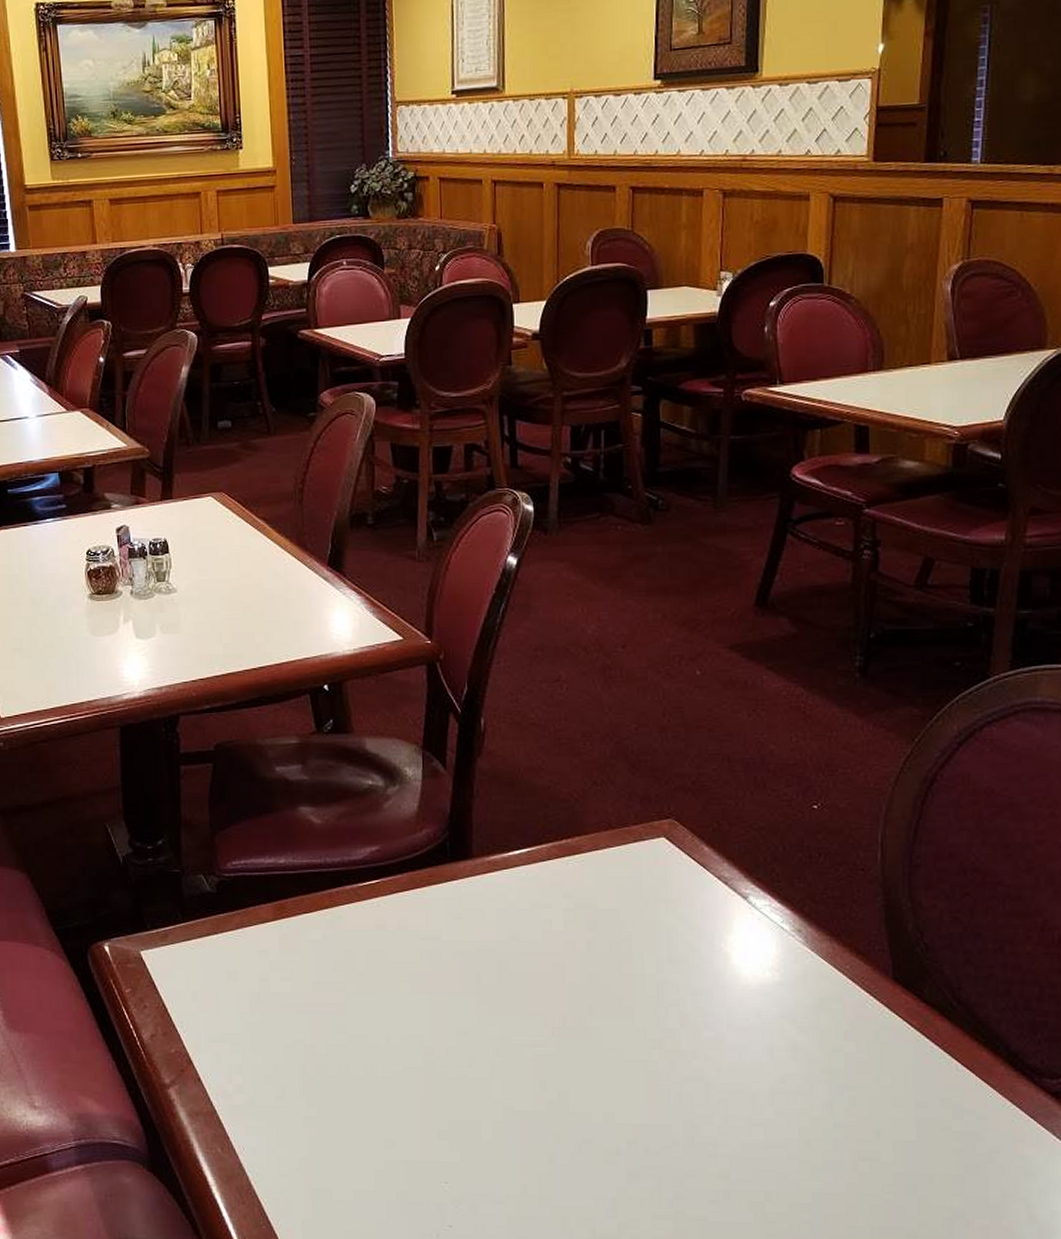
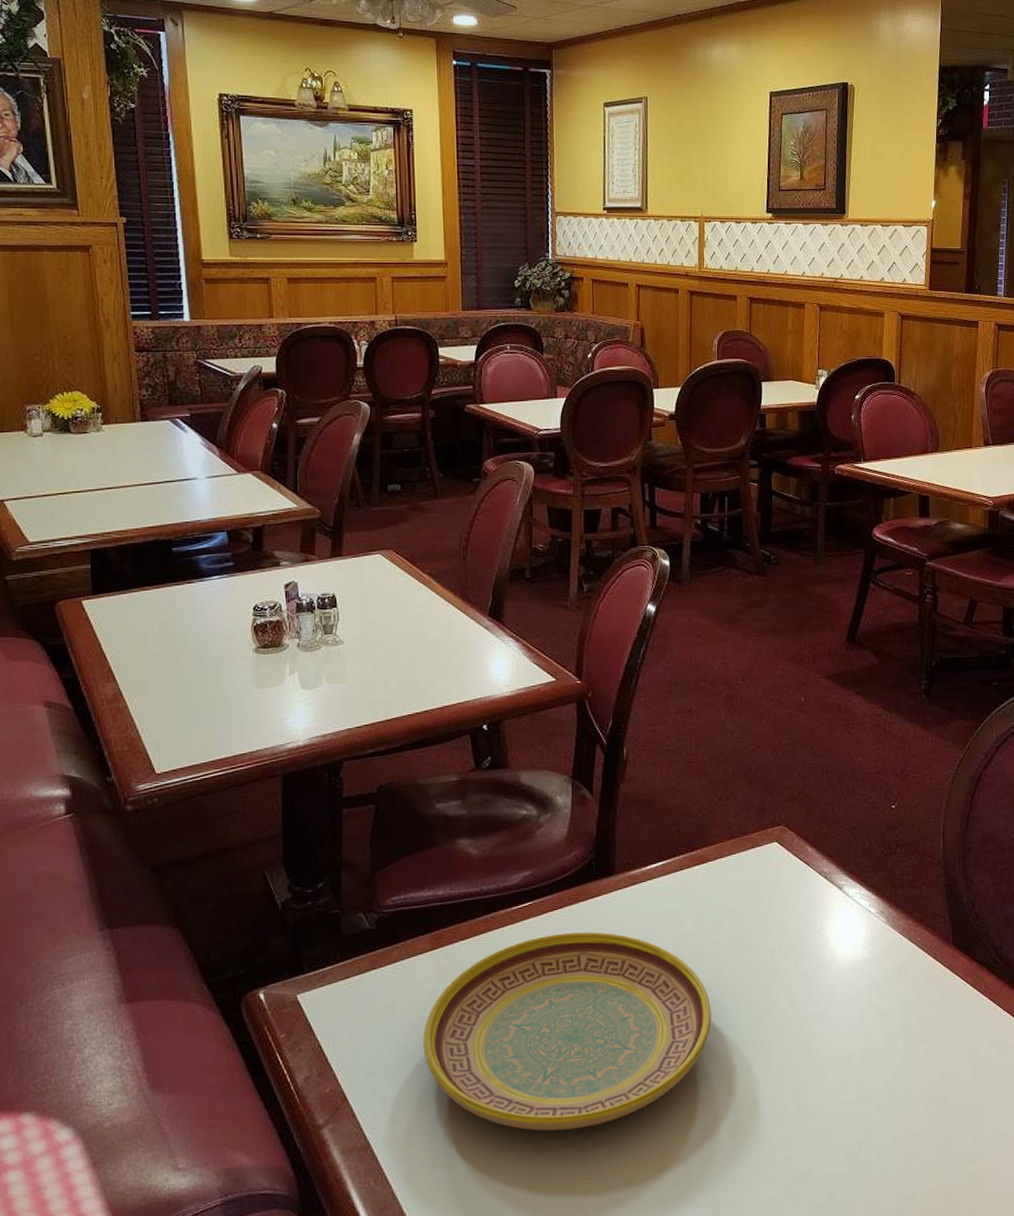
plate: none [267,916,585,1129] -> present [423,932,712,1132]

